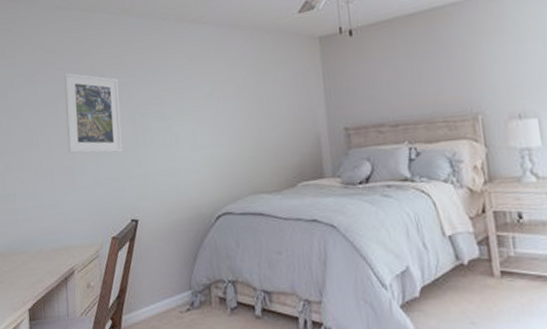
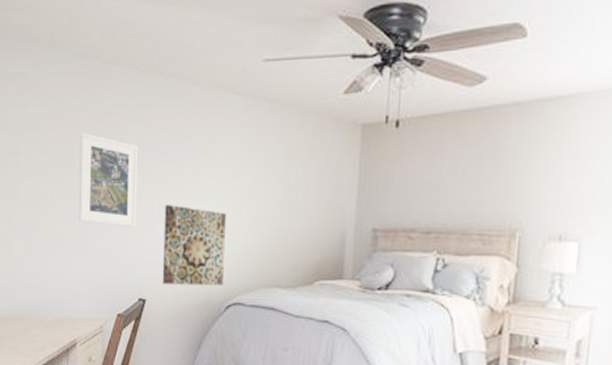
wall art: none [148,127,211,204] -> present [162,205,226,286]

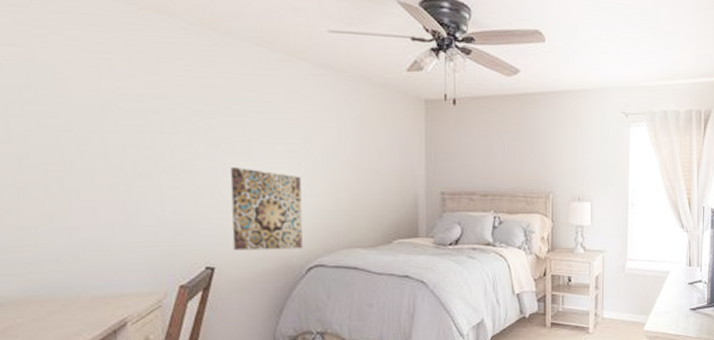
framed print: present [78,132,138,228] -> none [113,83,198,191]

